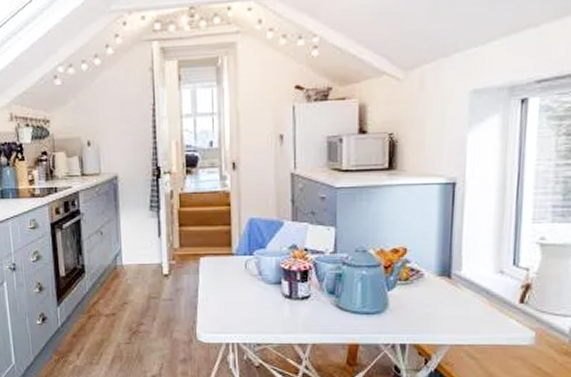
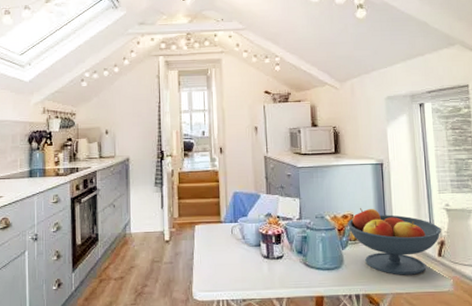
fruit bowl: none [398,241,528,324] -> present [348,208,441,275]

